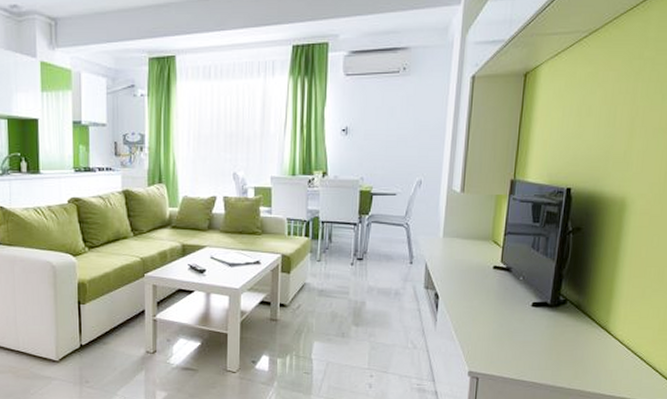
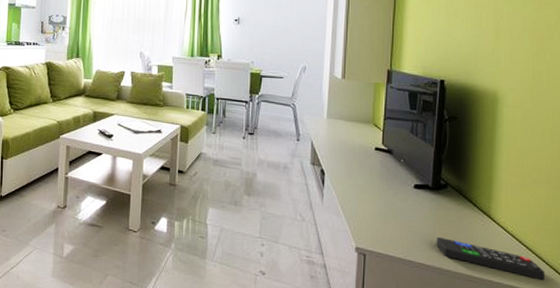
remote control: none [551,354,657,390] -> present [436,236,545,280]

